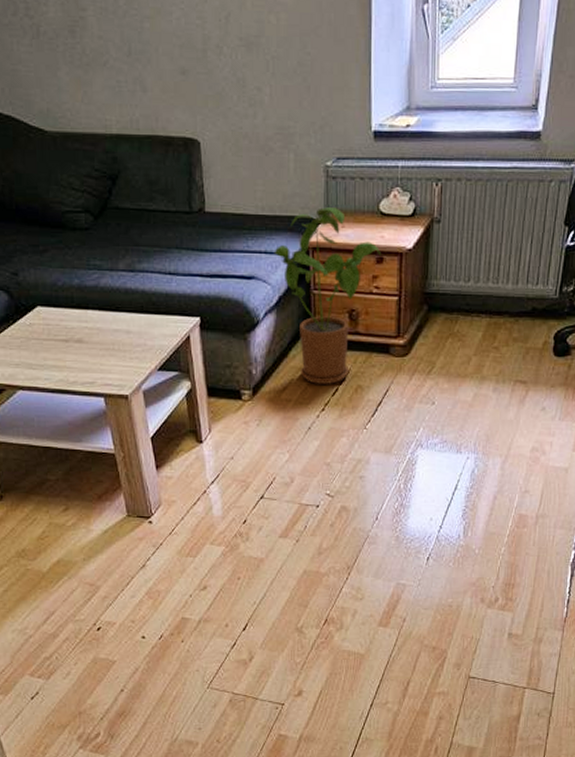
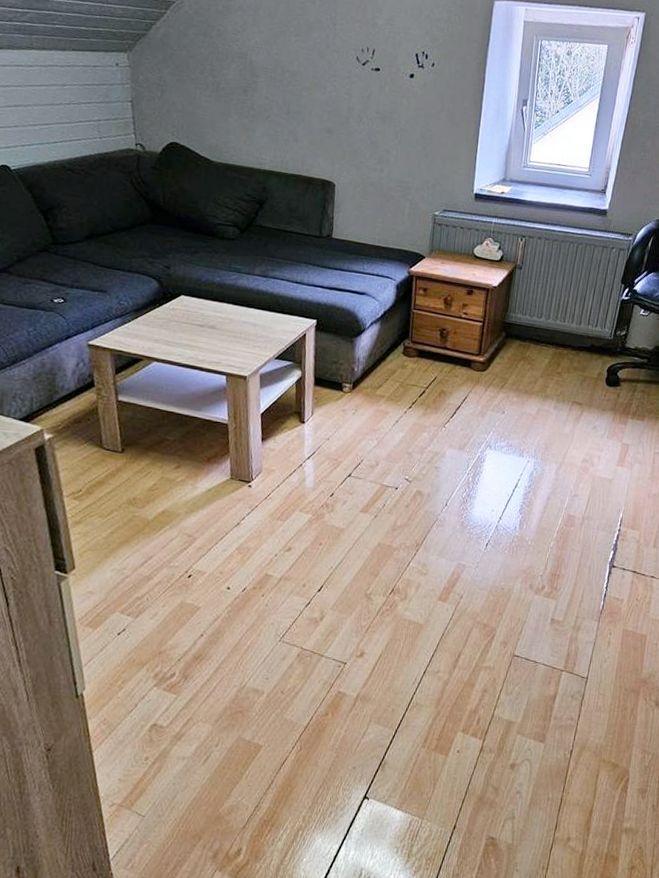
house plant: present [274,207,381,384] -> none [384,246,472,387]

